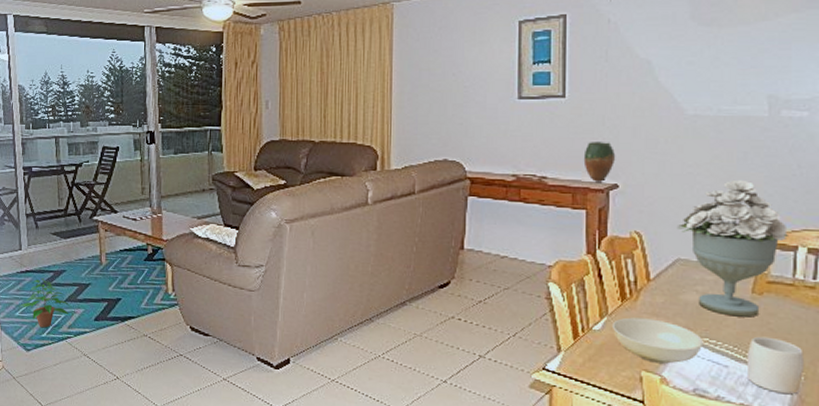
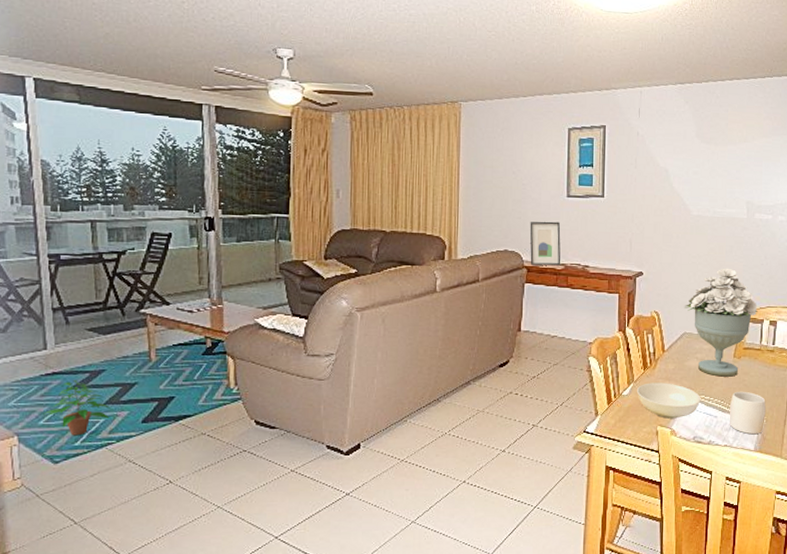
picture frame: none [473,127,512,177] -> present [529,221,561,266]
vase: present [583,142,615,182] -> none [617,236,641,270]

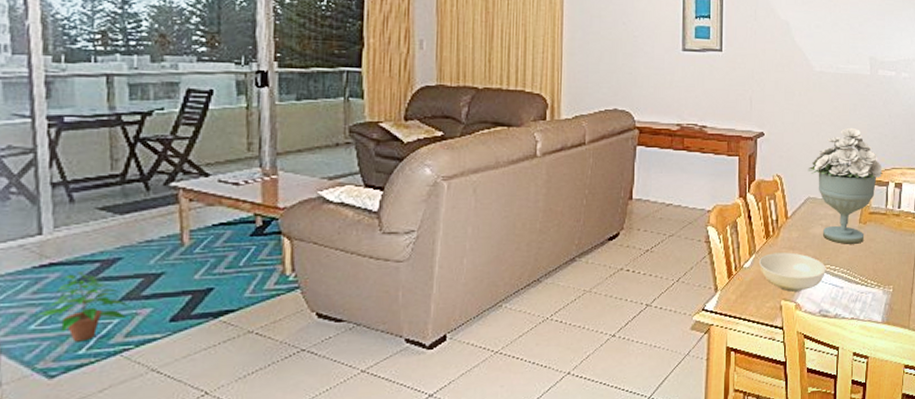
picture frame: present [529,221,561,266] -> none [641,77,677,126]
mug: present [729,391,767,435] -> none [855,259,893,305]

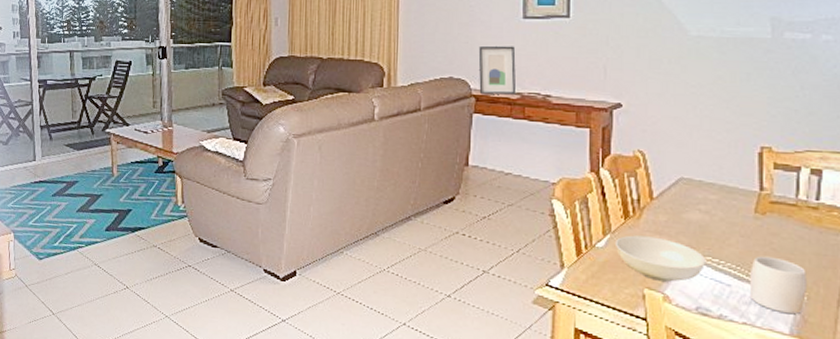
potted plant: present [35,272,128,342] -> none [32,189,81,238]
picture frame: none [641,77,677,126] -> present [478,45,517,95]
bouquet: present [807,127,884,244] -> none [680,100,793,237]
mug: none [855,259,893,305] -> present [749,256,808,314]

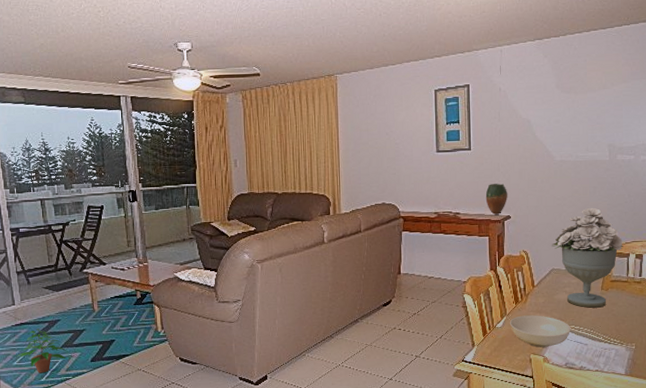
potted plant: none [32,189,81,238] -> present [16,329,66,373]
picture frame: present [478,45,517,95] -> none [404,175,434,215]
vase: none [587,61,618,101] -> present [485,184,507,215]
bouquet: none [680,100,793,237] -> present [551,207,624,308]
mug: present [749,256,808,314] -> none [599,320,636,360]

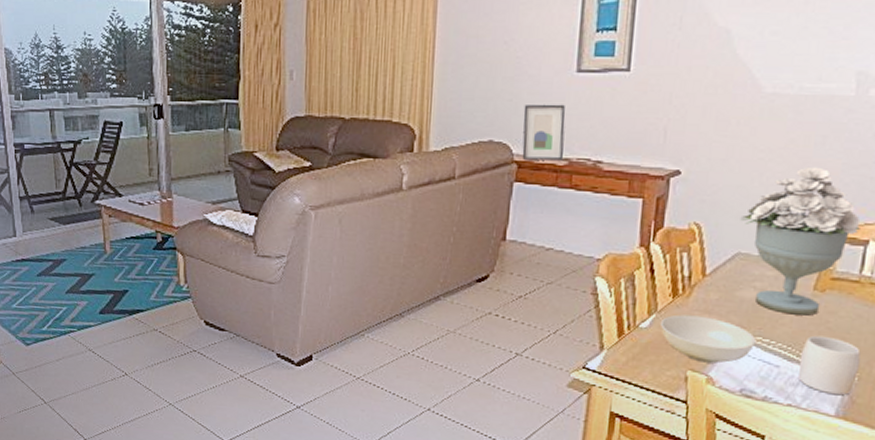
potted plant: present [16,329,66,373] -> none [15,268,72,321]
picture frame: none [404,175,434,215] -> present [522,104,566,161]
vase: present [485,184,507,215] -> none [644,122,680,168]
mug: none [599,320,636,360] -> present [798,335,861,396]

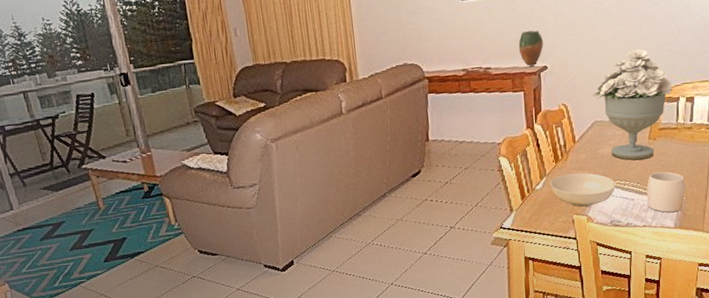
picture frame: present [522,104,566,161] -> none [426,27,462,75]
vase: none [644,122,680,168] -> present [518,30,543,66]

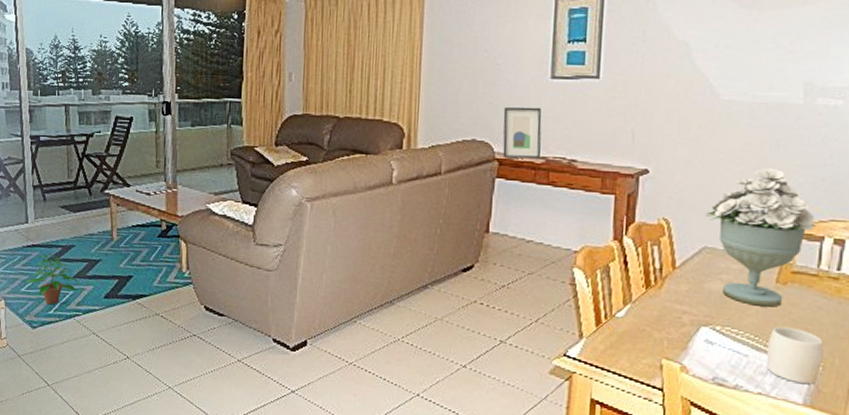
potted plant: none [23,233,78,279] -> present [24,253,78,305]
picture frame: none [426,27,462,75] -> present [502,107,542,159]
vase: present [518,30,543,66] -> none [614,125,647,167]
bowl: present [549,172,617,207] -> none [634,305,726,353]

